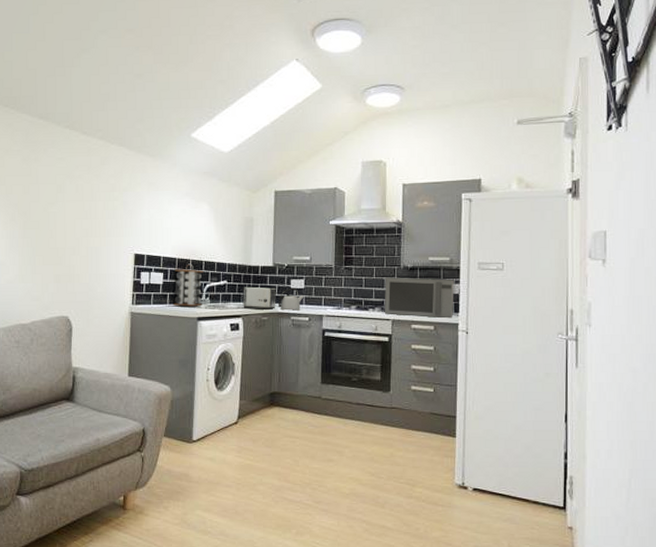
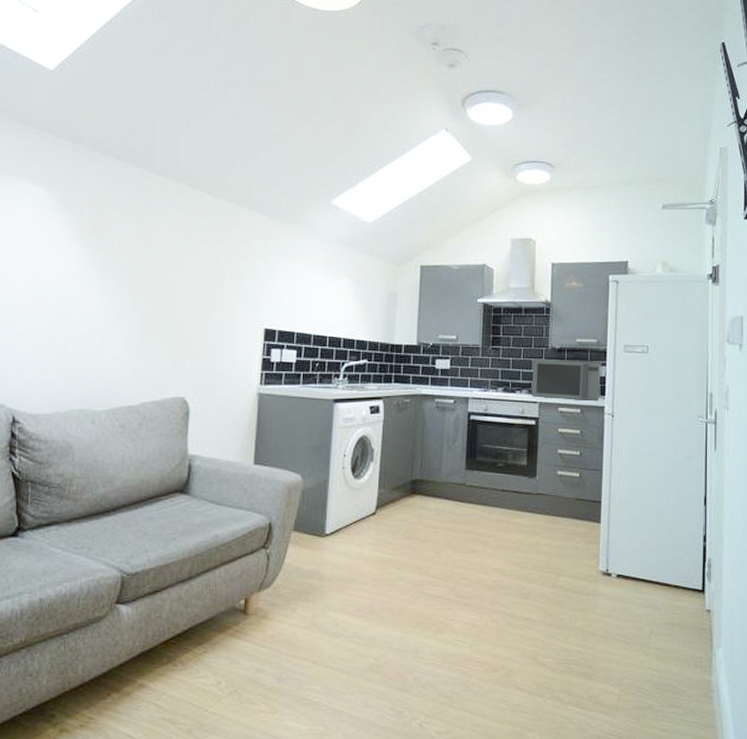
spice rack: present [174,263,204,307] -> none [308,340,342,387]
toaster: present [243,287,277,310] -> none [384,366,421,391]
kettle: present [279,287,304,312] -> none [422,368,449,393]

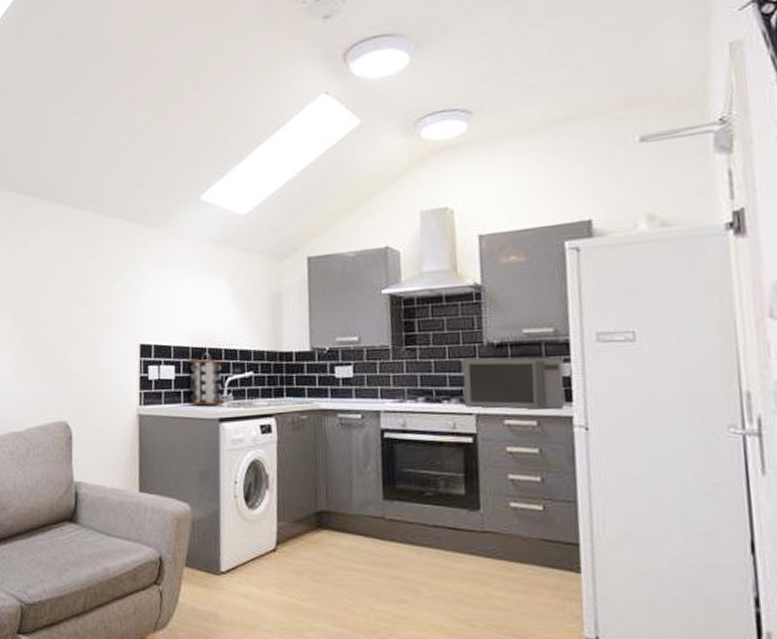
spice rack: none [308,340,342,387] -> present [188,352,224,406]

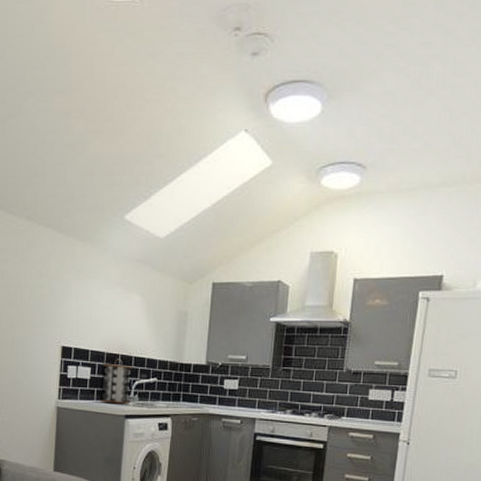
microwave: present [462,357,565,411] -> none [321,381,400,428]

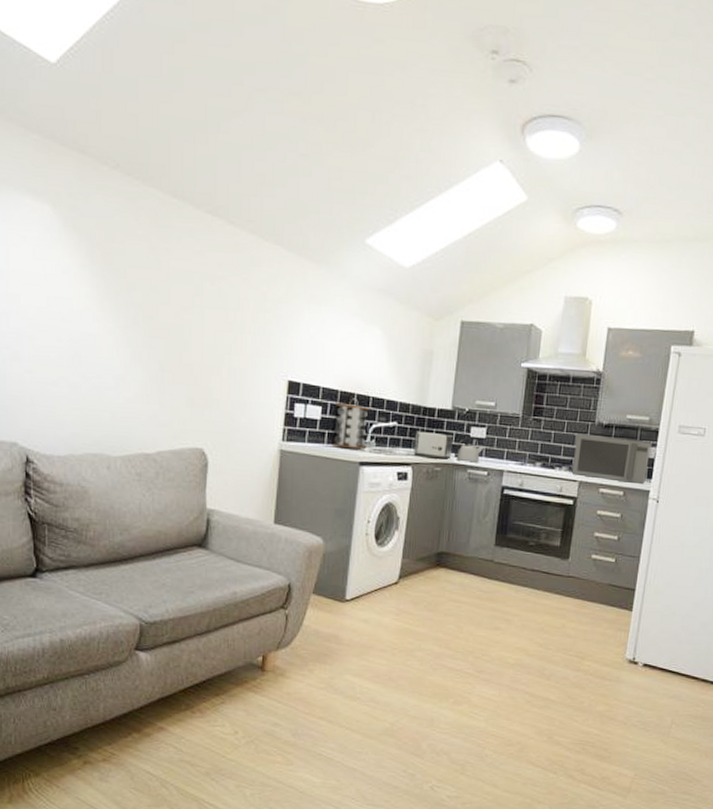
toaster: none [172,385,209,410] -> present [413,431,454,460]
kettle: none [210,388,237,414] -> present [455,436,484,464]
microwave: none [321,381,400,428] -> present [571,433,651,485]

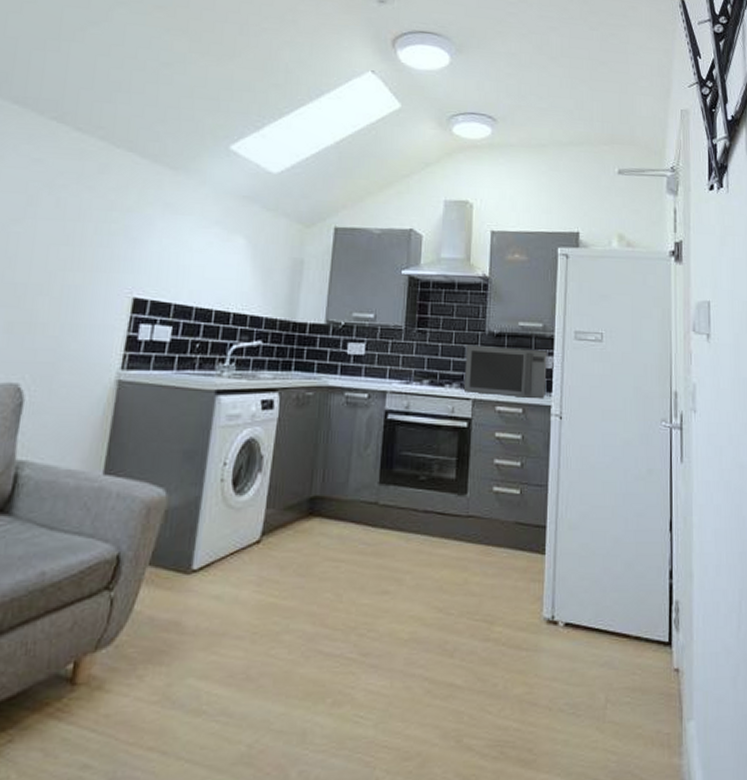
spice rack: present [332,398,371,449] -> none [183,315,231,375]
toaster: present [413,431,454,460] -> none [281,350,329,382]
kettle: present [455,436,484,464] -> none [329,353,364,386]

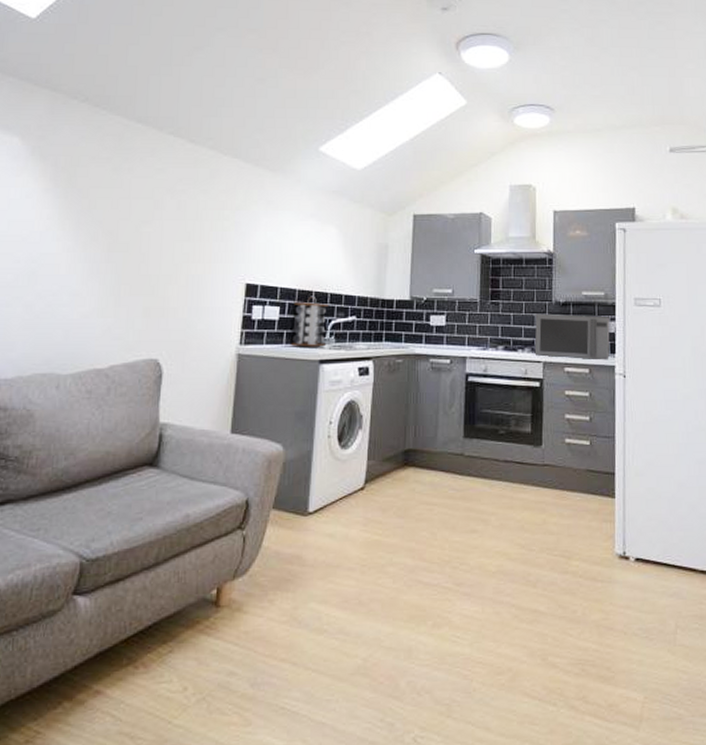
spice rack: none [183,315,231,375] -> present [291,296,329,347]

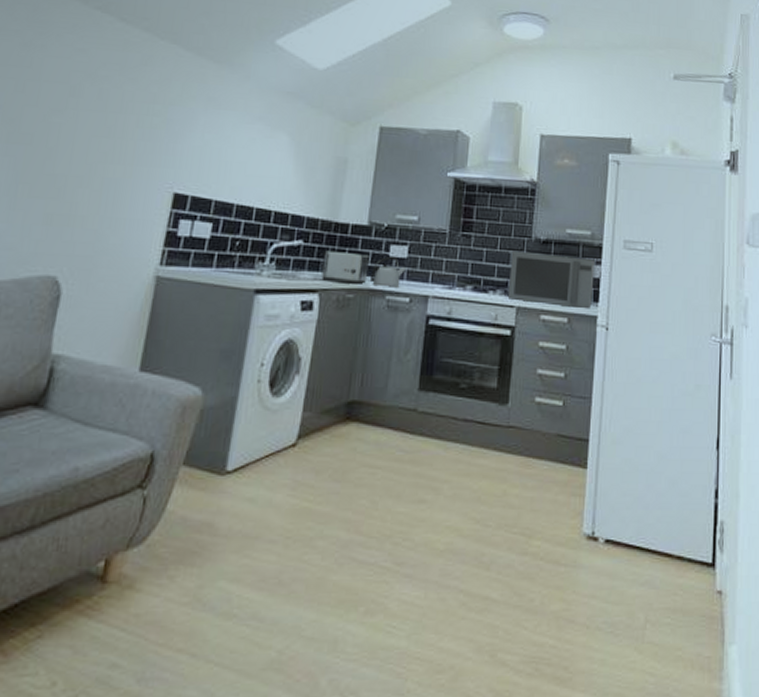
spice rack: present [291,296,329,347] -> none [222,212,272,274]
toaster: none [374,323,414,350] -> present [321,250,371,284]
kettle: none [416,324,445,353] -> present [371,256,406,289]

